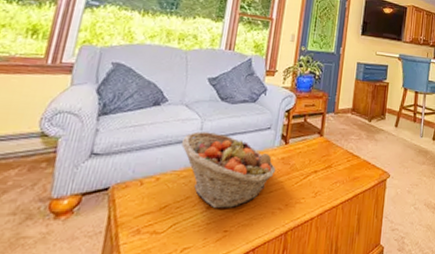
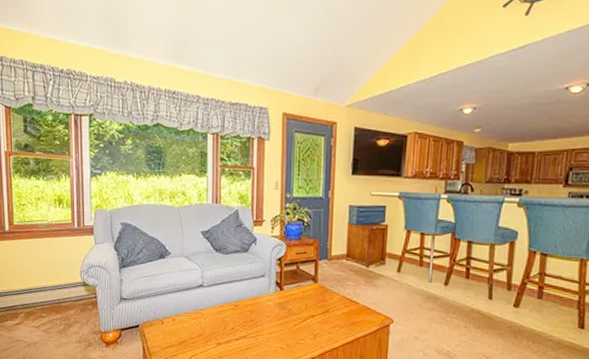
fruit basket: present [182,131,276,209] -> none [188,280,274,346]

